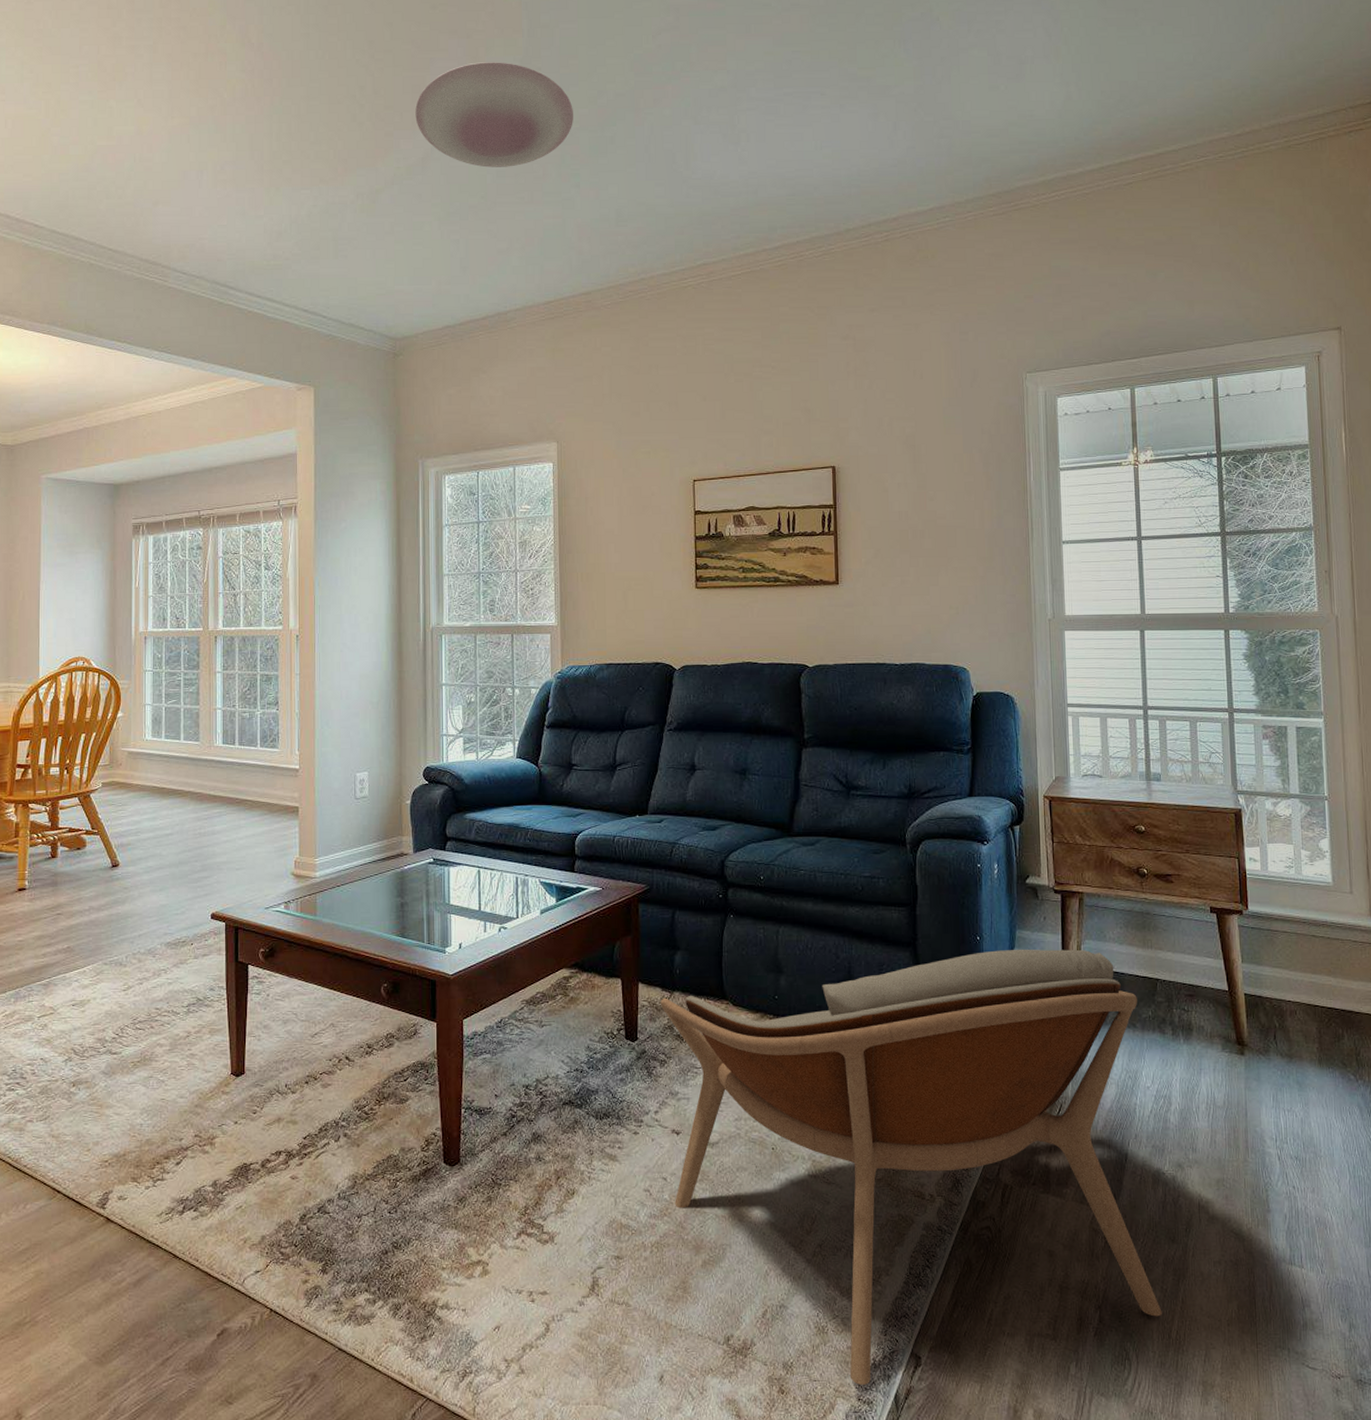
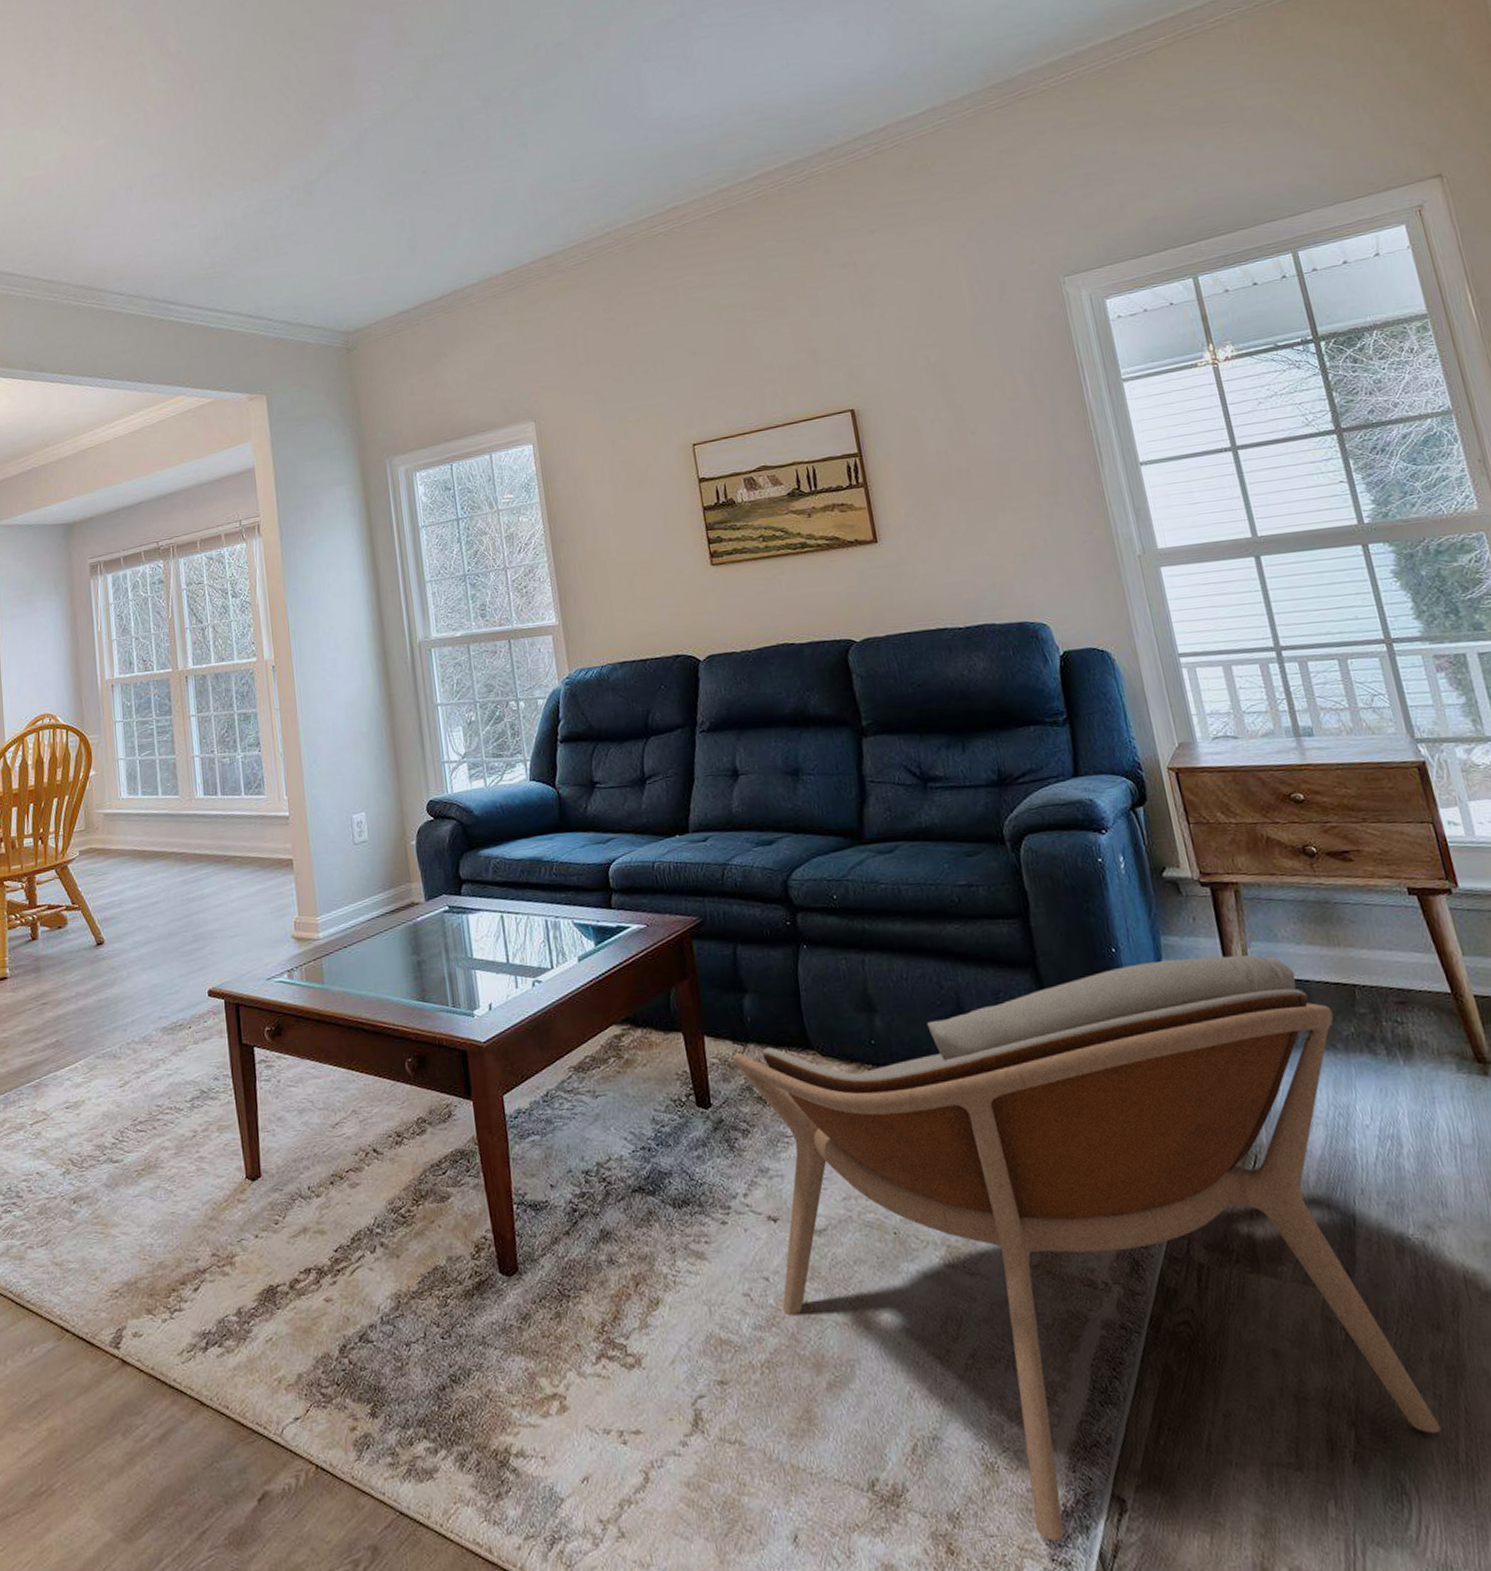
ceiling light: present [415,62,573,168] -> none [343,30,512,141]

